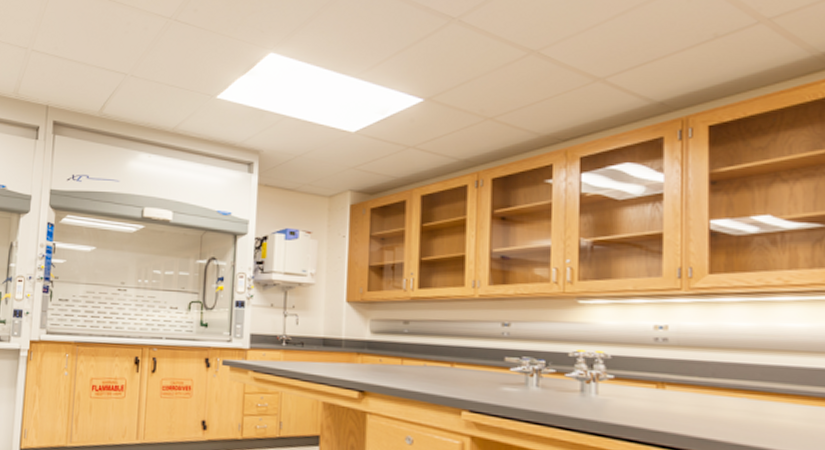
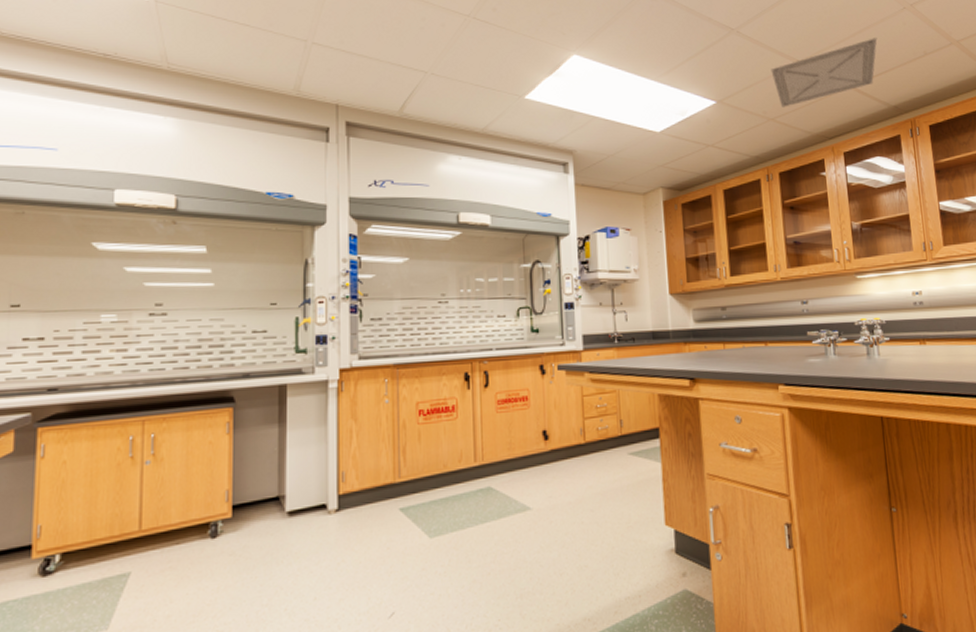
ceiling vent: none [496,20,647,105] -> present [770,38,878,107]

